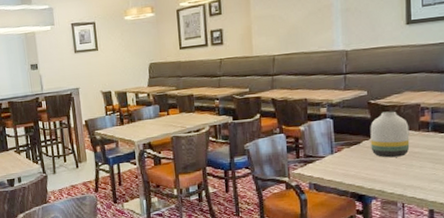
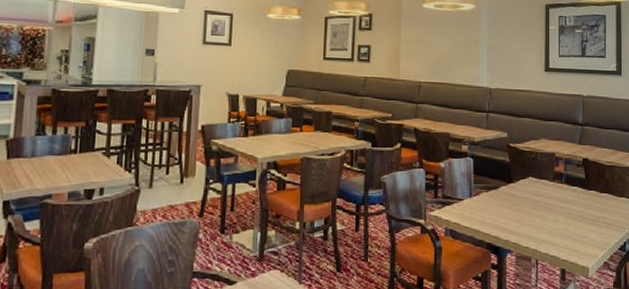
vase: present [370,111,410,158] -> none [508,157,545,207]

